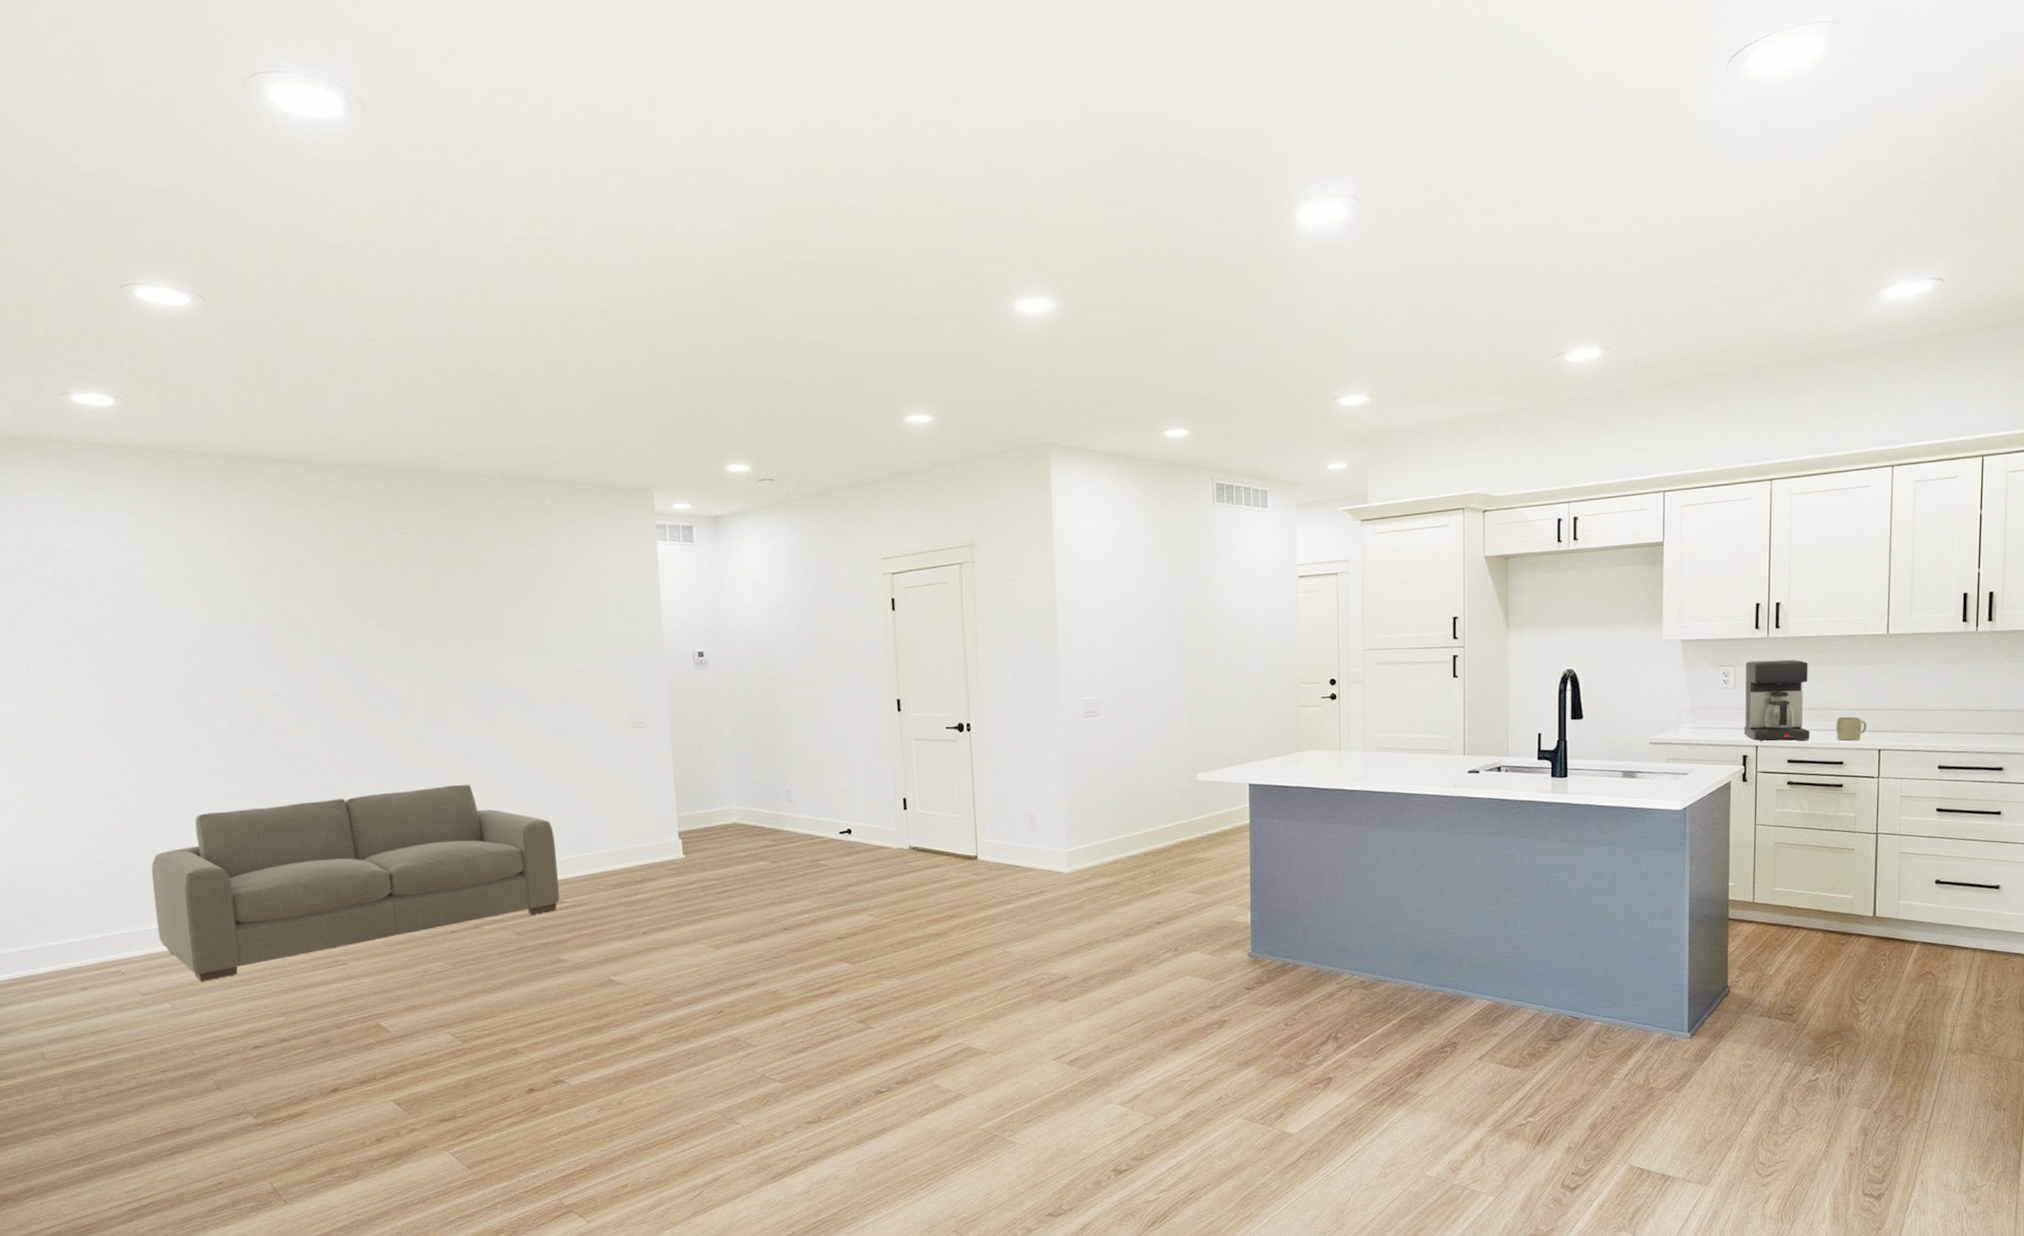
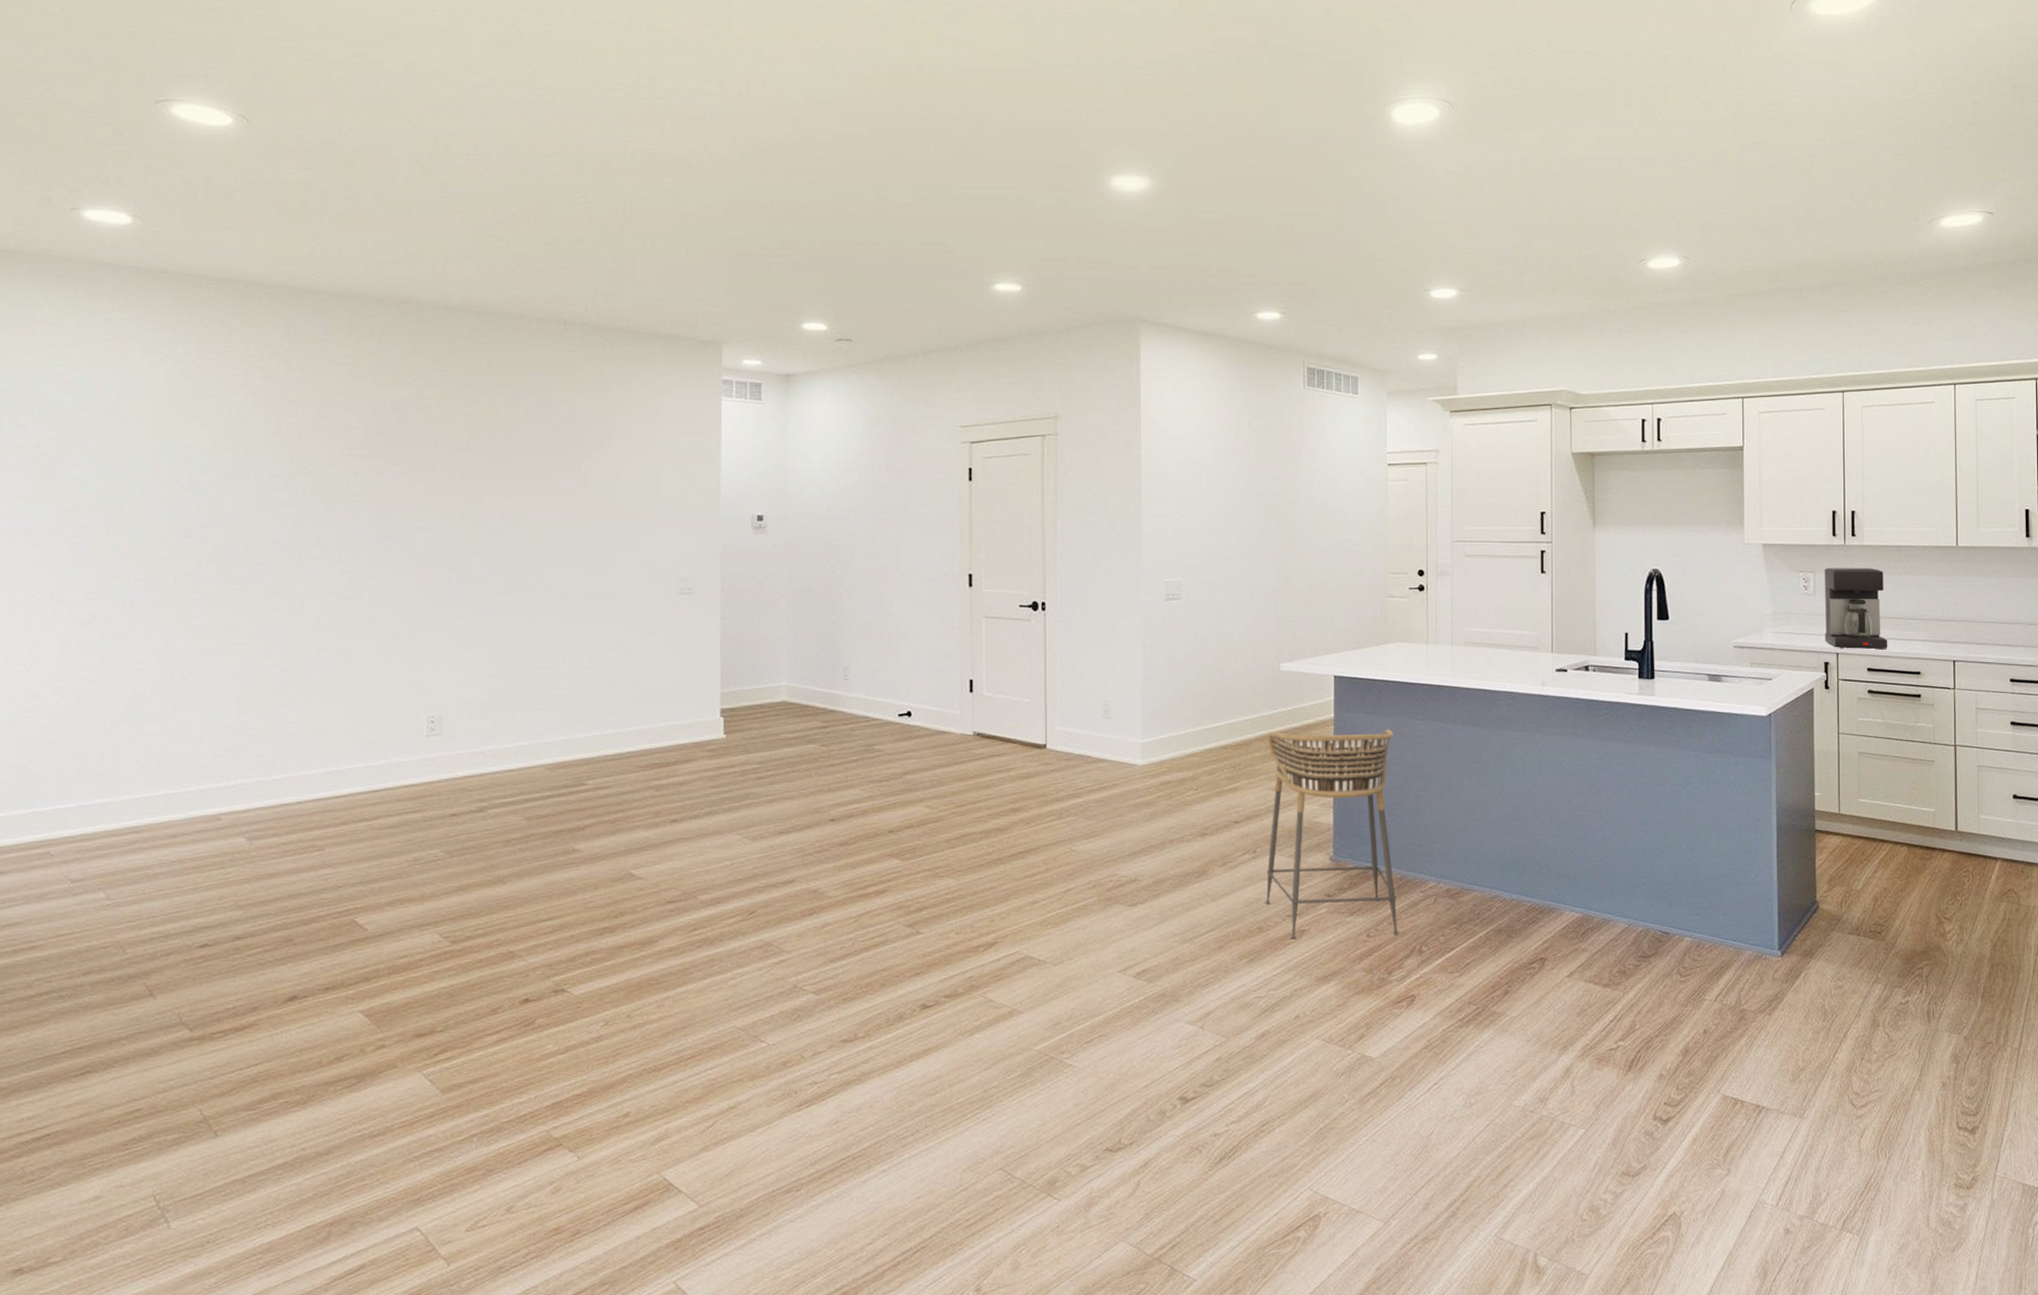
sofa: present [151,784,560,981] -> none [101,649,581,867]
bar stool: none [1186,833,1316,1028] -> present [1265,729,1399,938]
mug: present [1835,716,1867,741] -> none [1912,626,1941,650]

